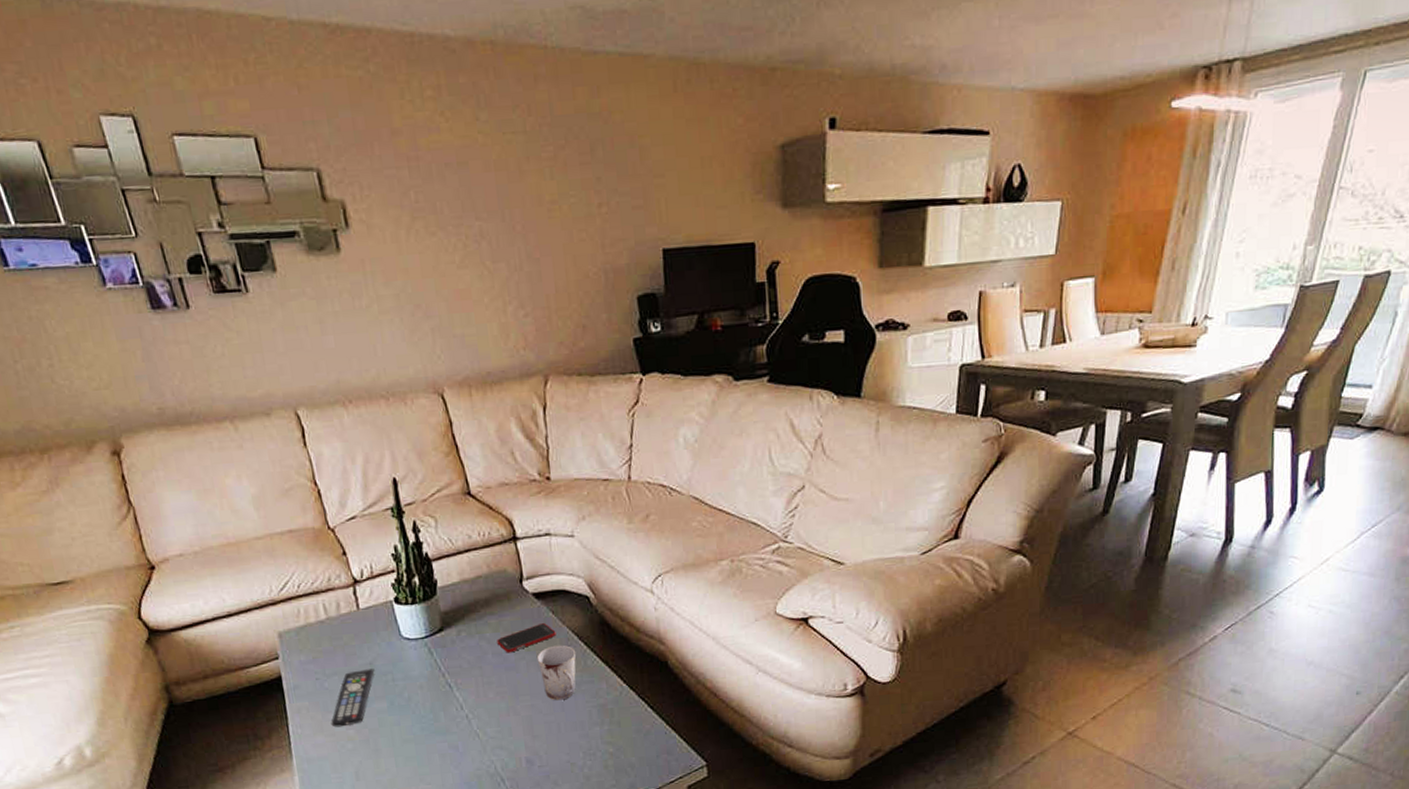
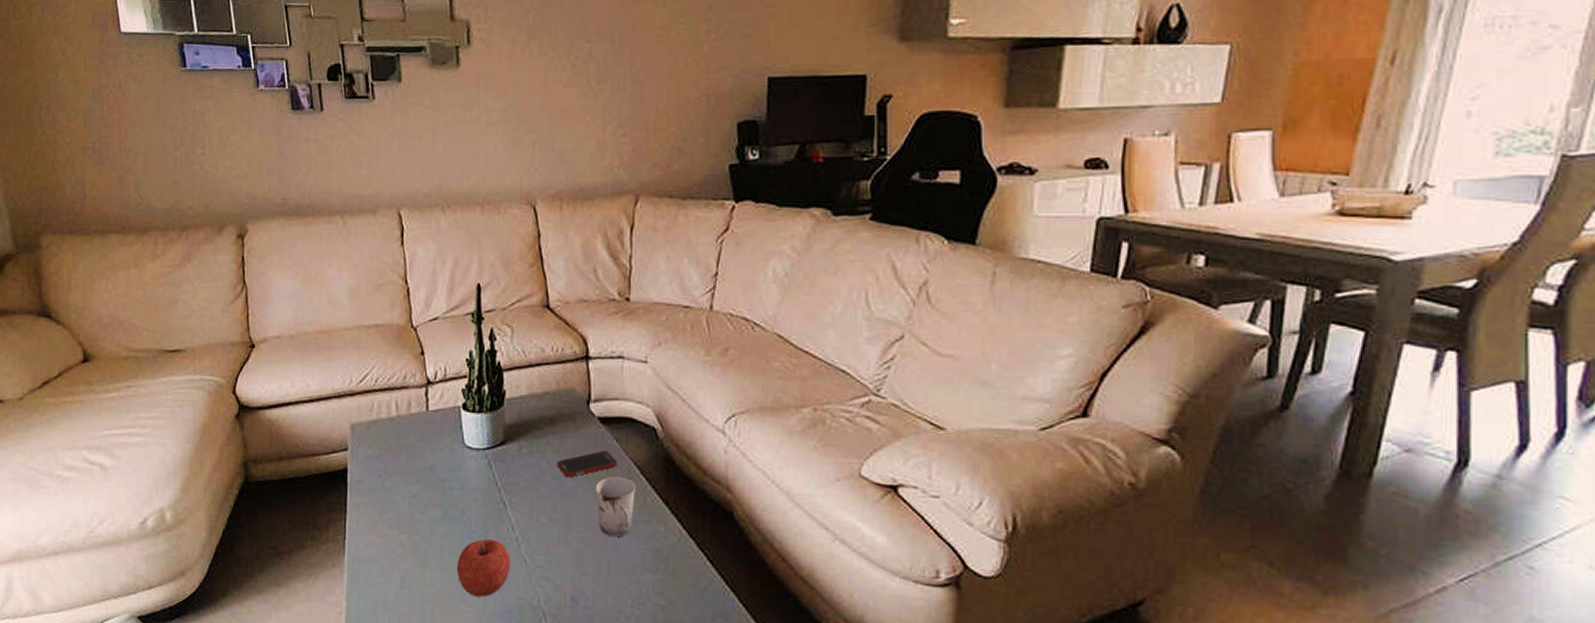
remote control: present [331,669,375,728] -> none [385,473,434,530]
fruit: none [410,720,464,775] -> present [456,539,510,597]

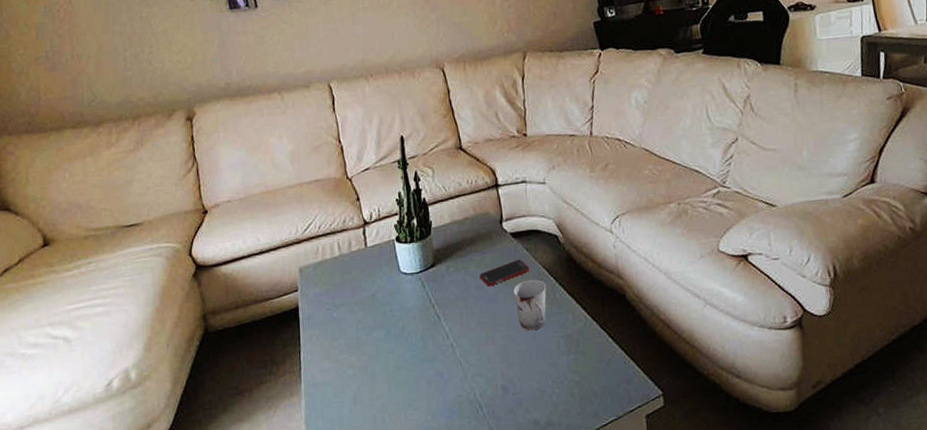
fruit: present [456,539,510,597] -> none [401,349,448,401]

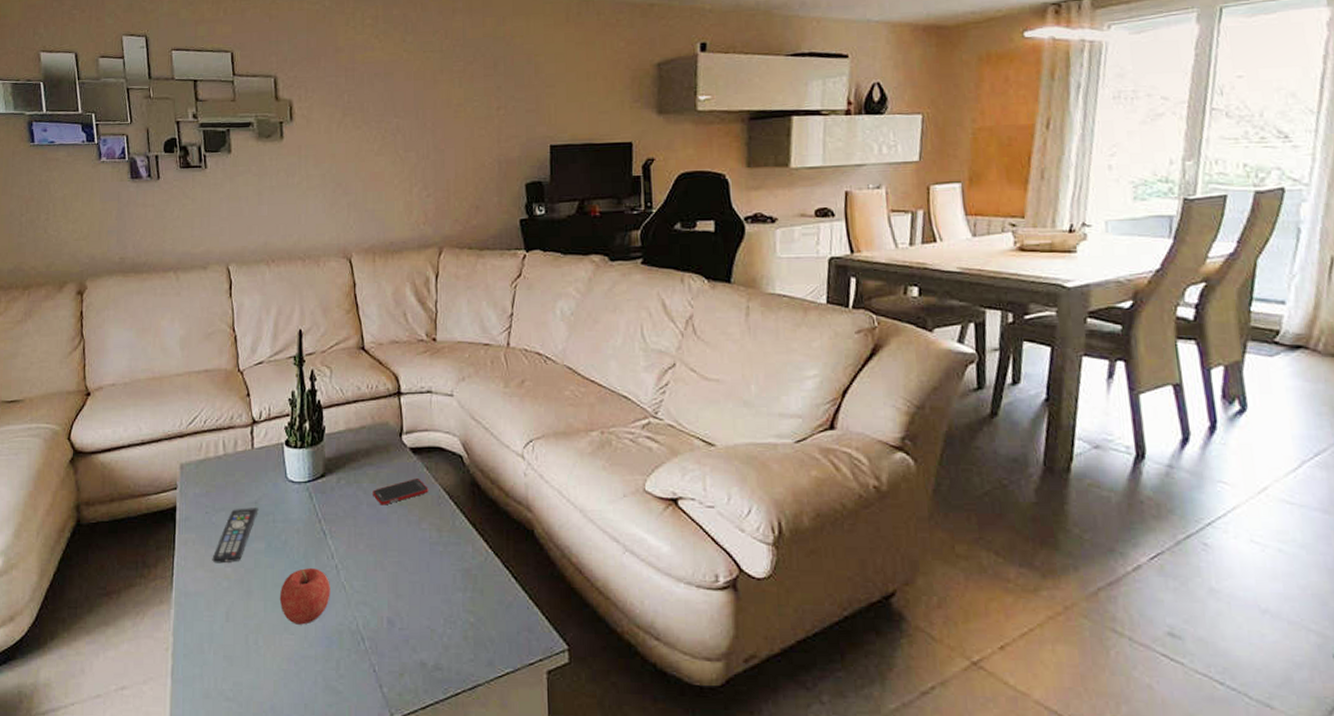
remote control: none [336,300,376,354] -> present [212,508,259,564]
fruit: none [401,349,448,401] -> present [279,568,330,625]
cup: present [513,279,546,331] -> none [408,502,445,560]

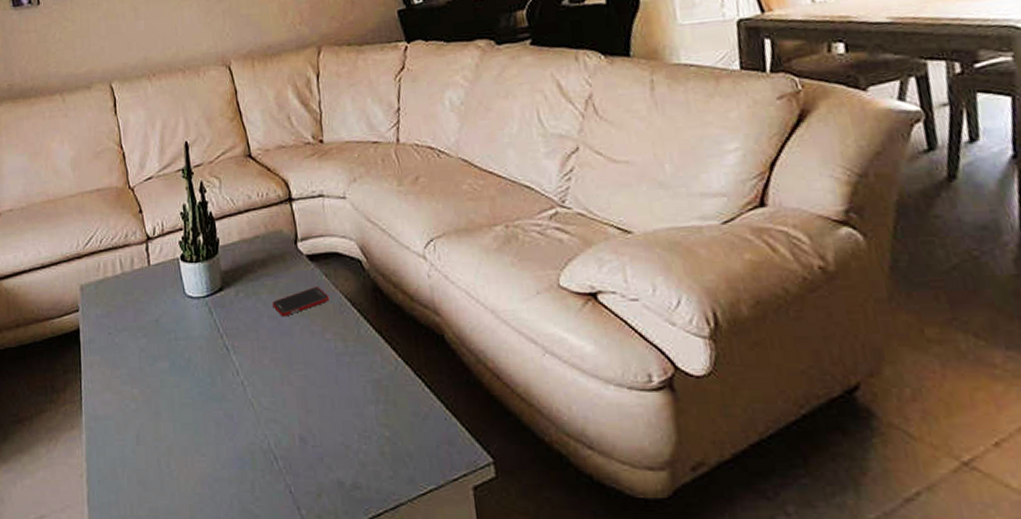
remote control: present [212,508,259,564] -> none [118,326,160,385]
fruit: present [279,568,330,625] -> none [187,386,239,446]

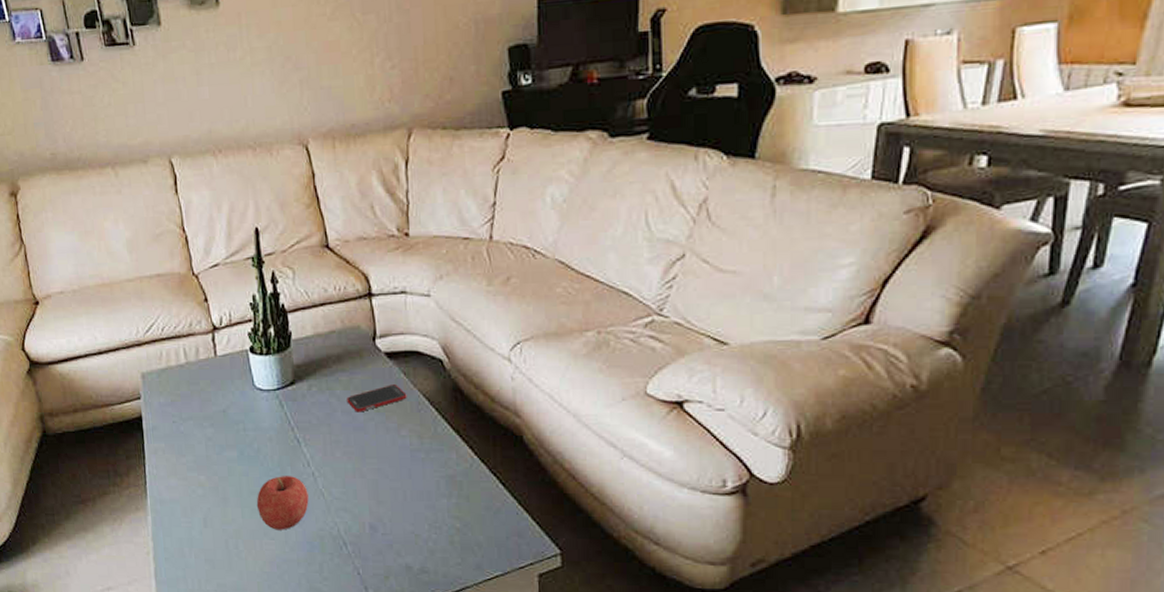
fruit: none [187,386,239,446] -> present [256,476,309,530]

